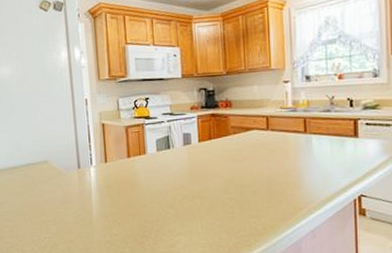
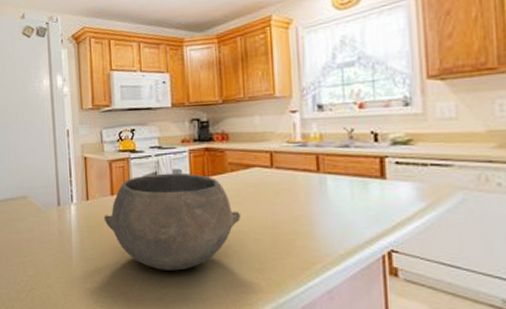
bowl: none [121,136,241,221] -> present [103,172,240,271]

